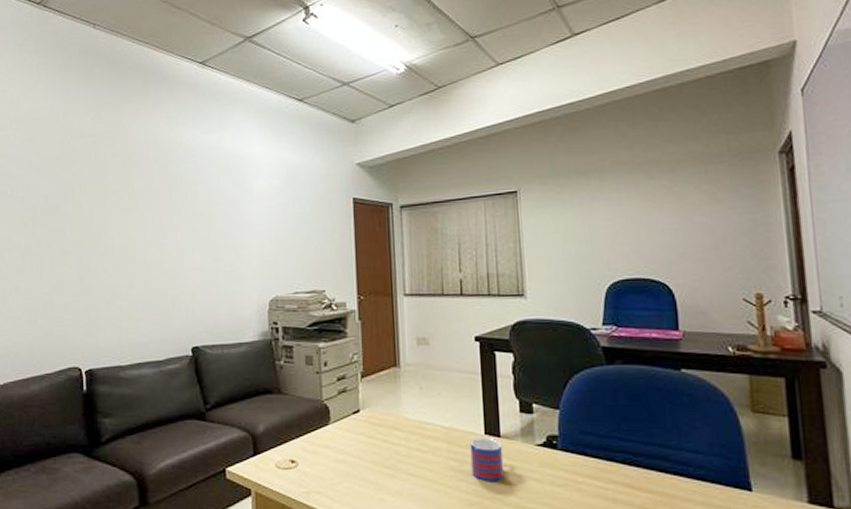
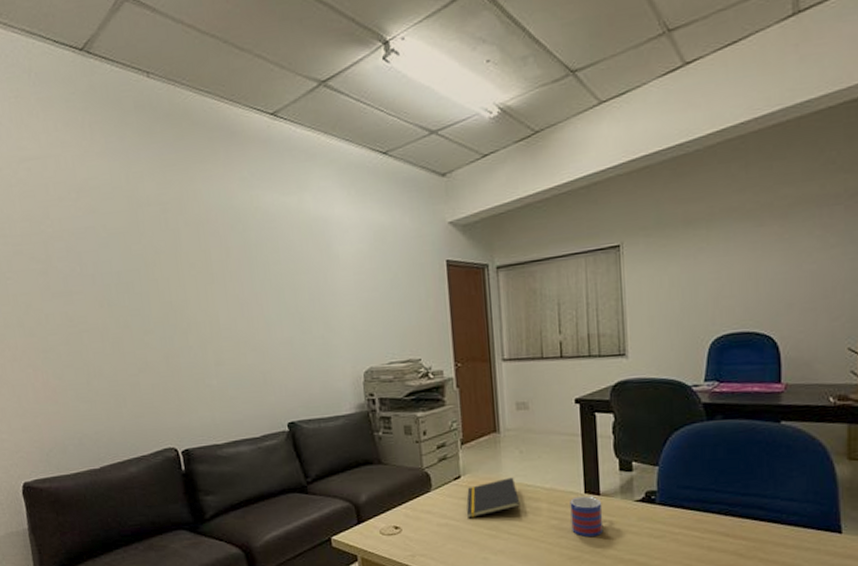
notepad: none [365,414,419,455] -> present [466,477,520,518]

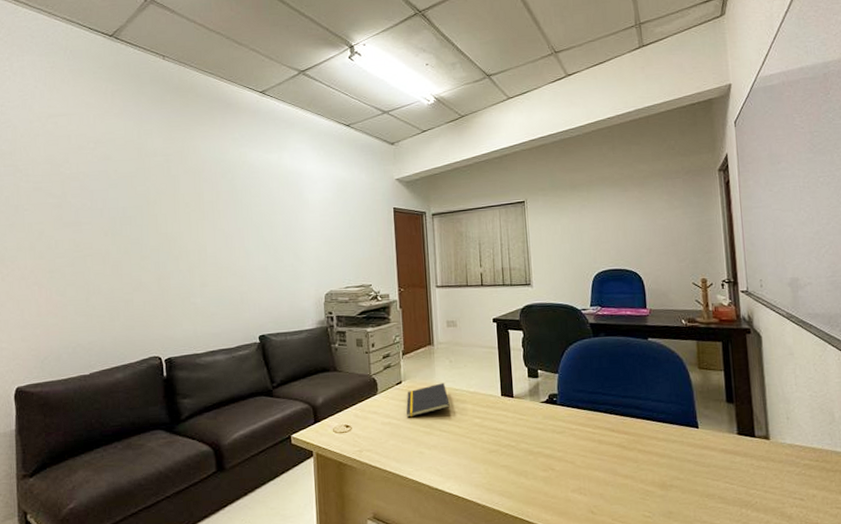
mug: present [570,496,604,538] -> none [490,398,517,434]

